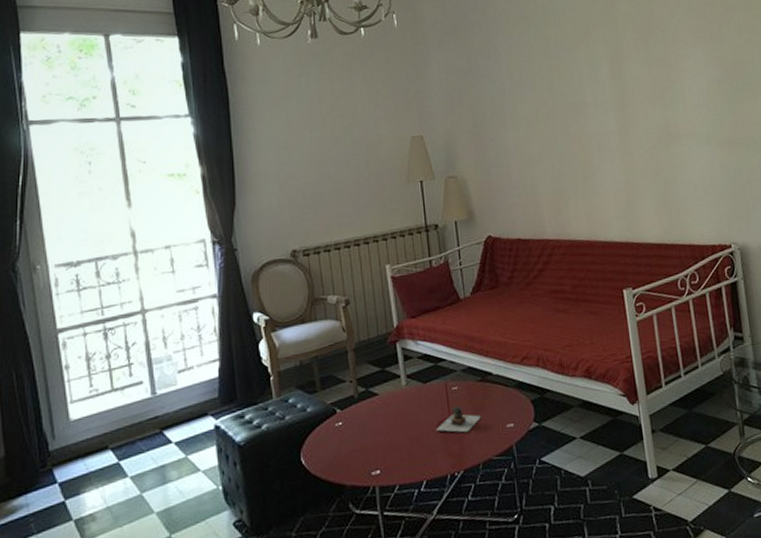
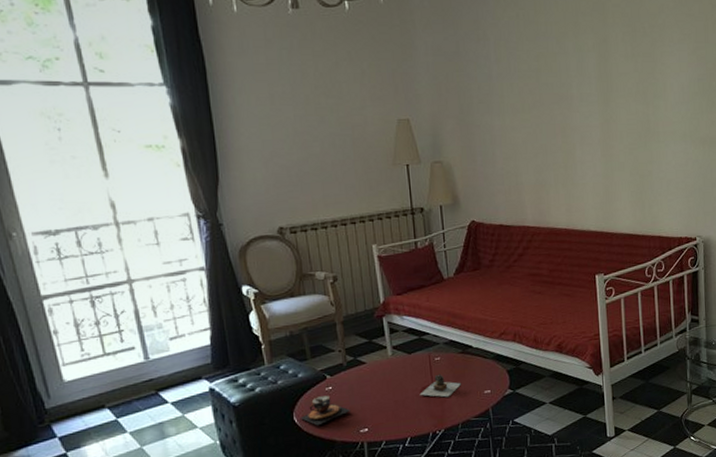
teacup: none [307,432,362,468] -> present [299,395,351,426]

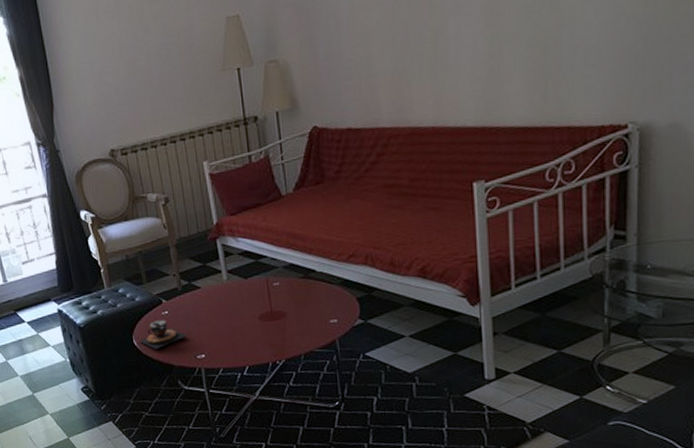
teapot: present [419,374,461,397] -> none [257,300,303,326]

